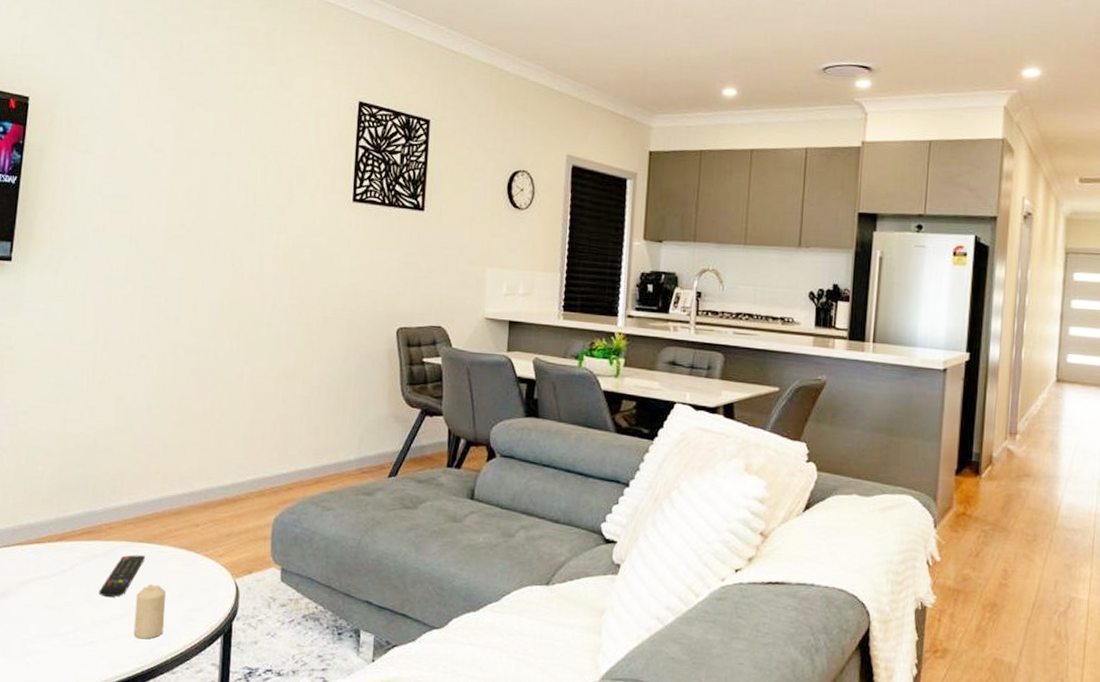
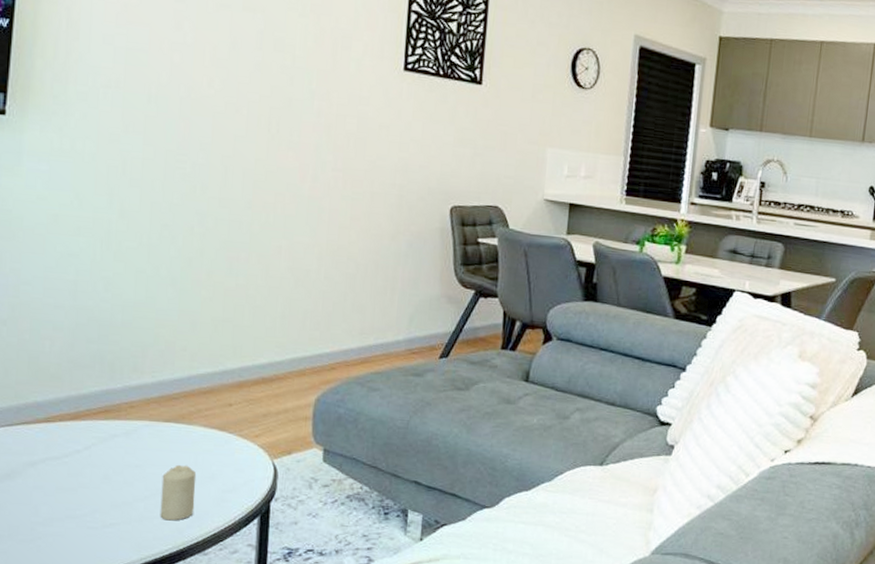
remote control: present [99,555,145,598] -> none [119,435,172,479]

